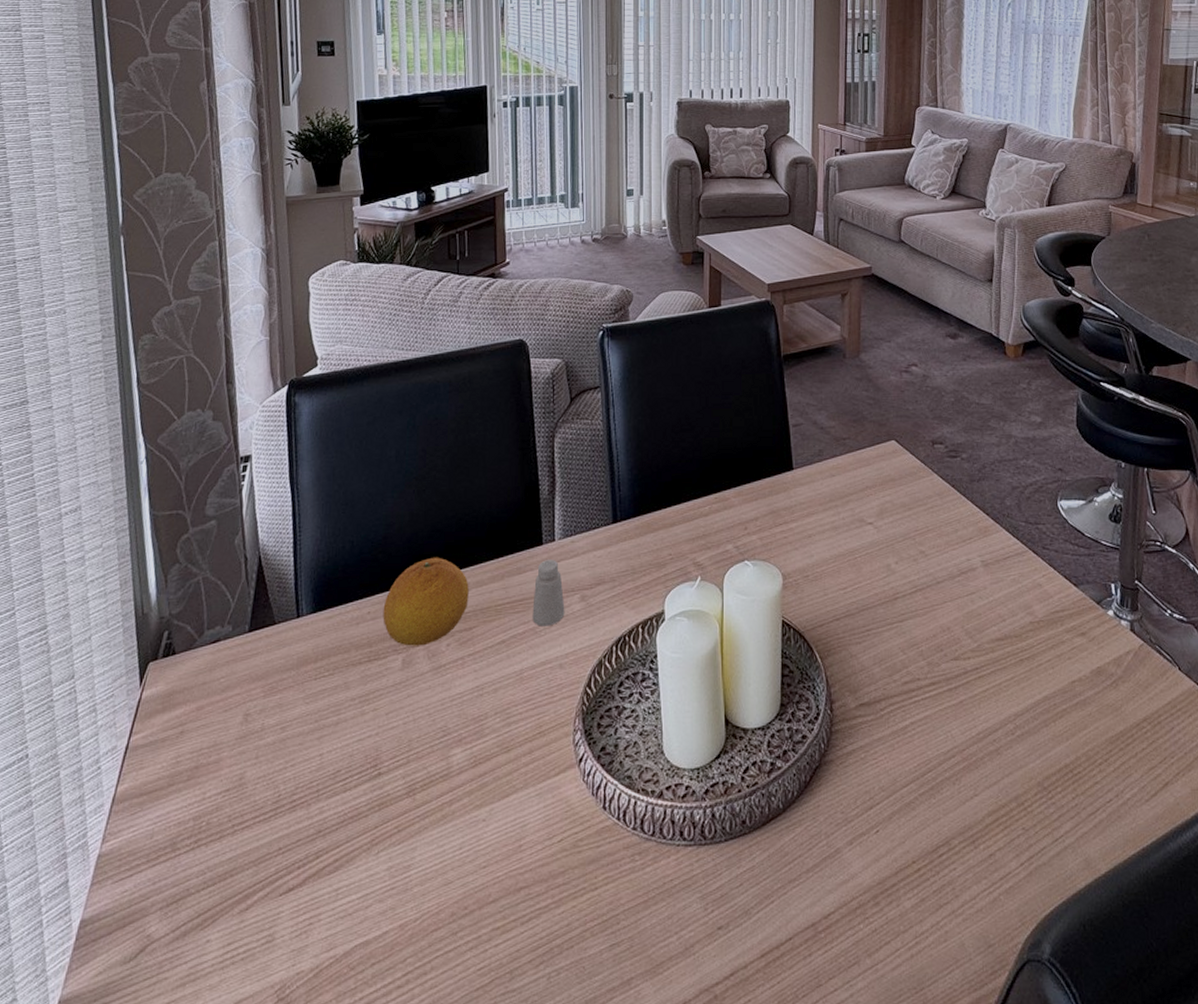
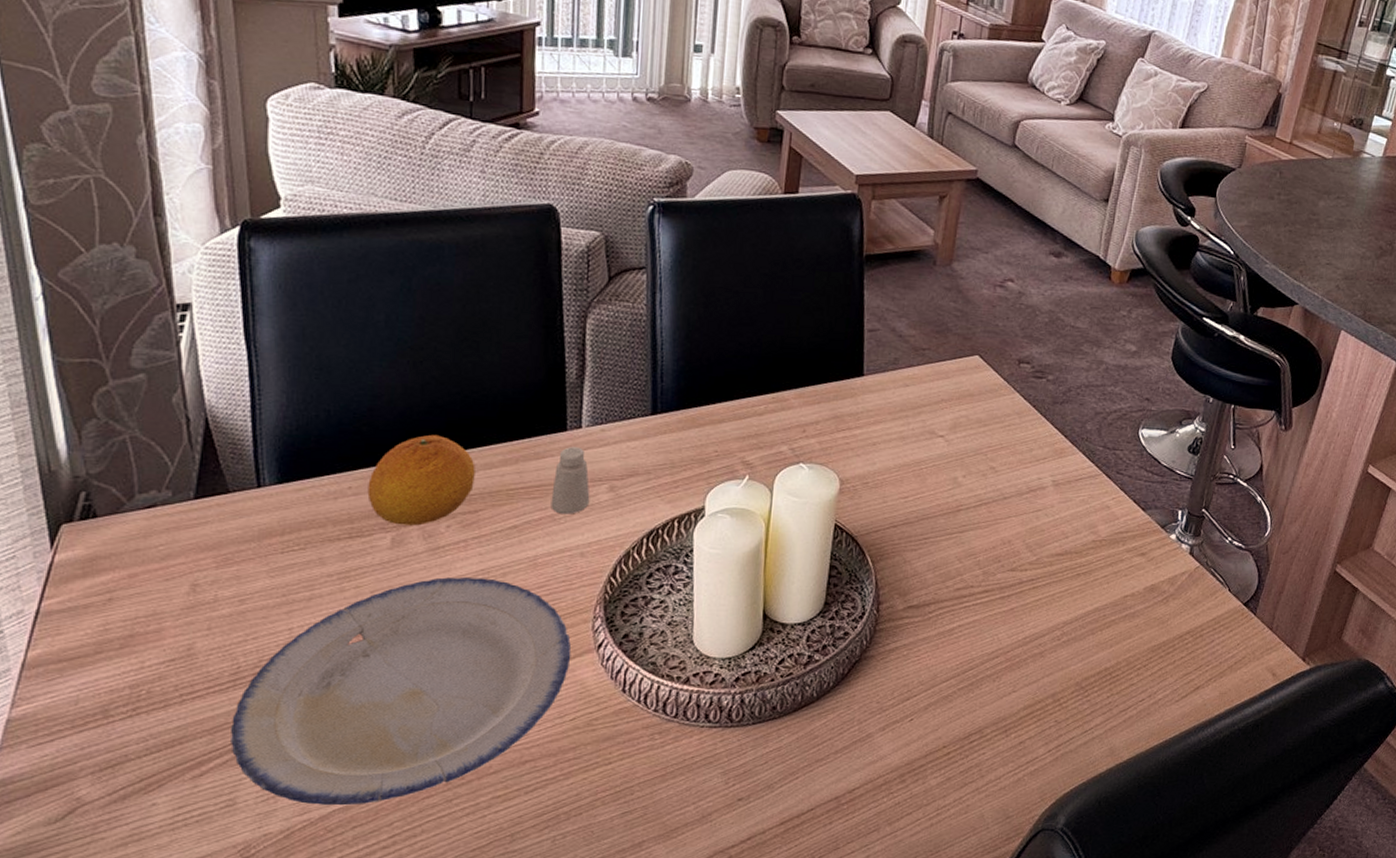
plate: none [271,695,556,941] -> present [230,577,571,806]

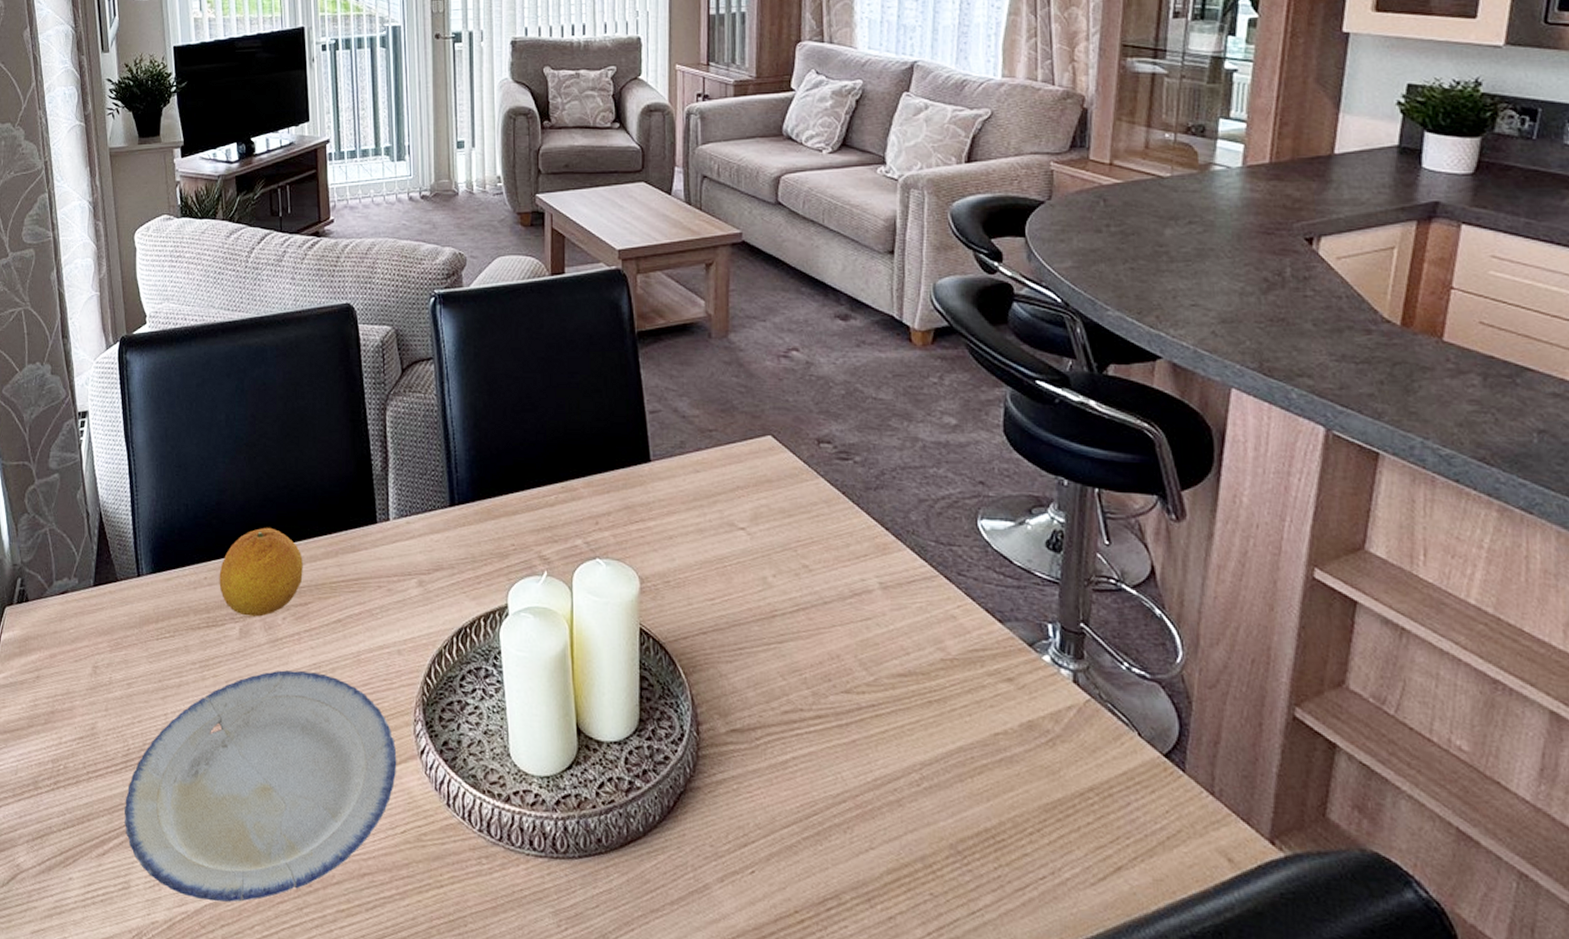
saltshaker: present [550,447,590,514] -> none [368,540,402,609]

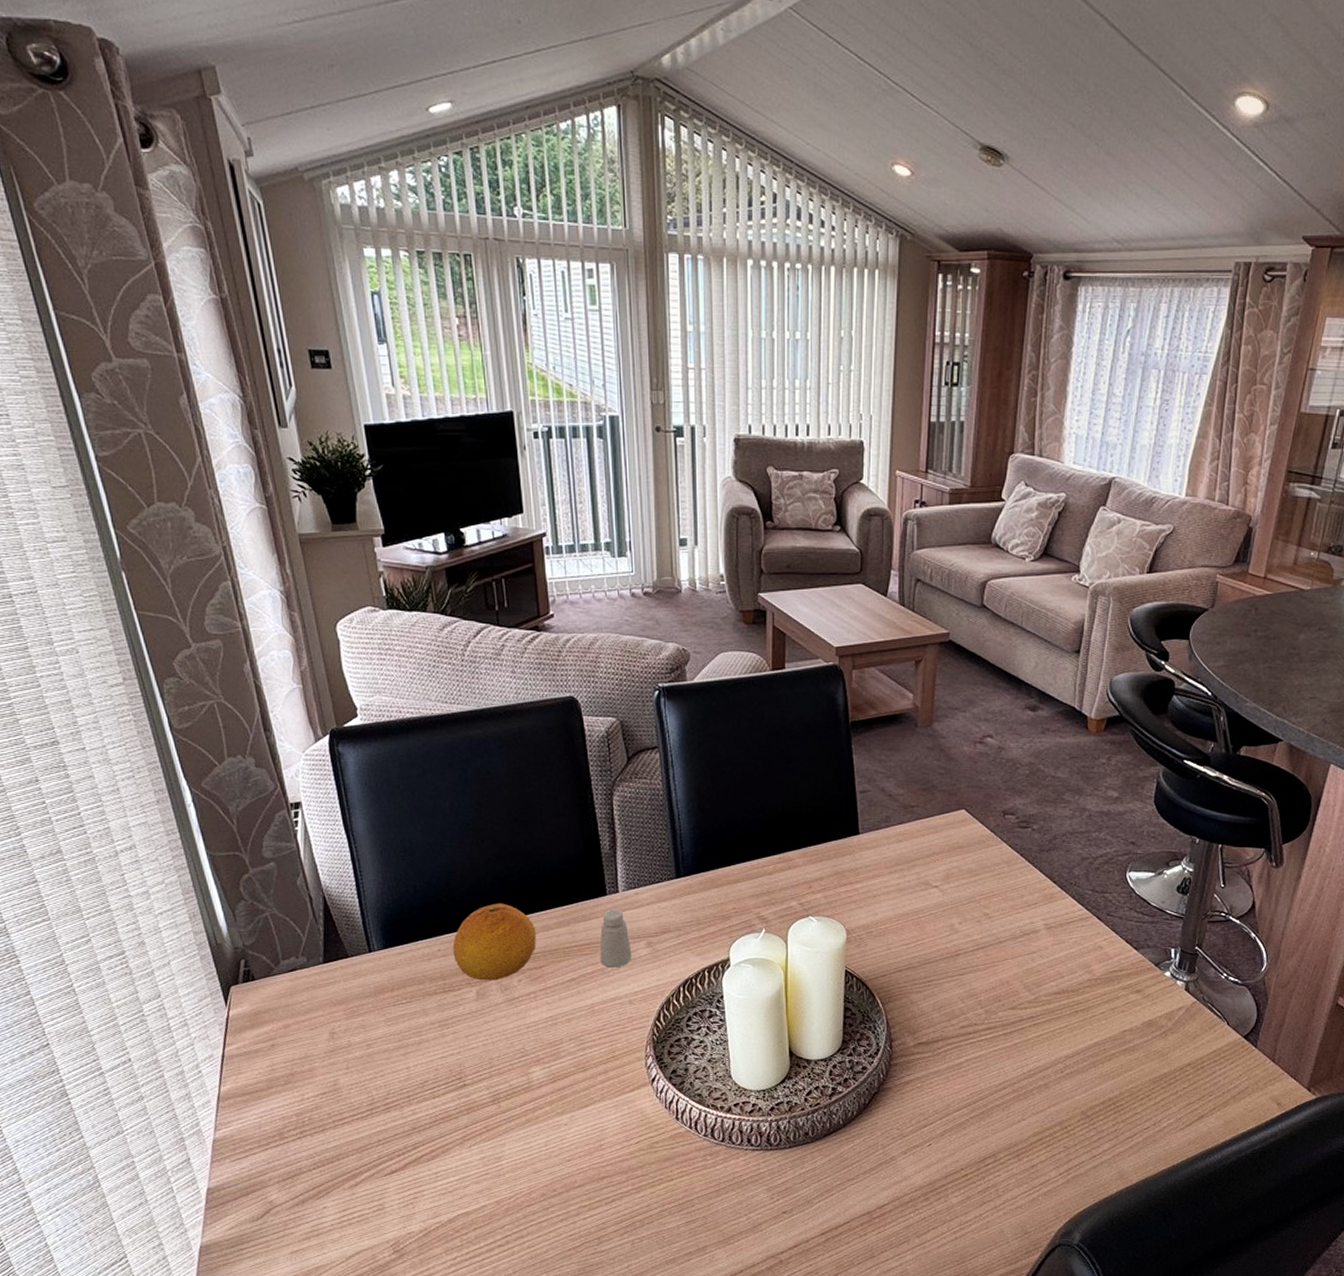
plate: present [123,670,397,902] -> none [373,1024,631,1211]
saltshaker: none [368,540,402,609] -> present [600,909,632,968]

